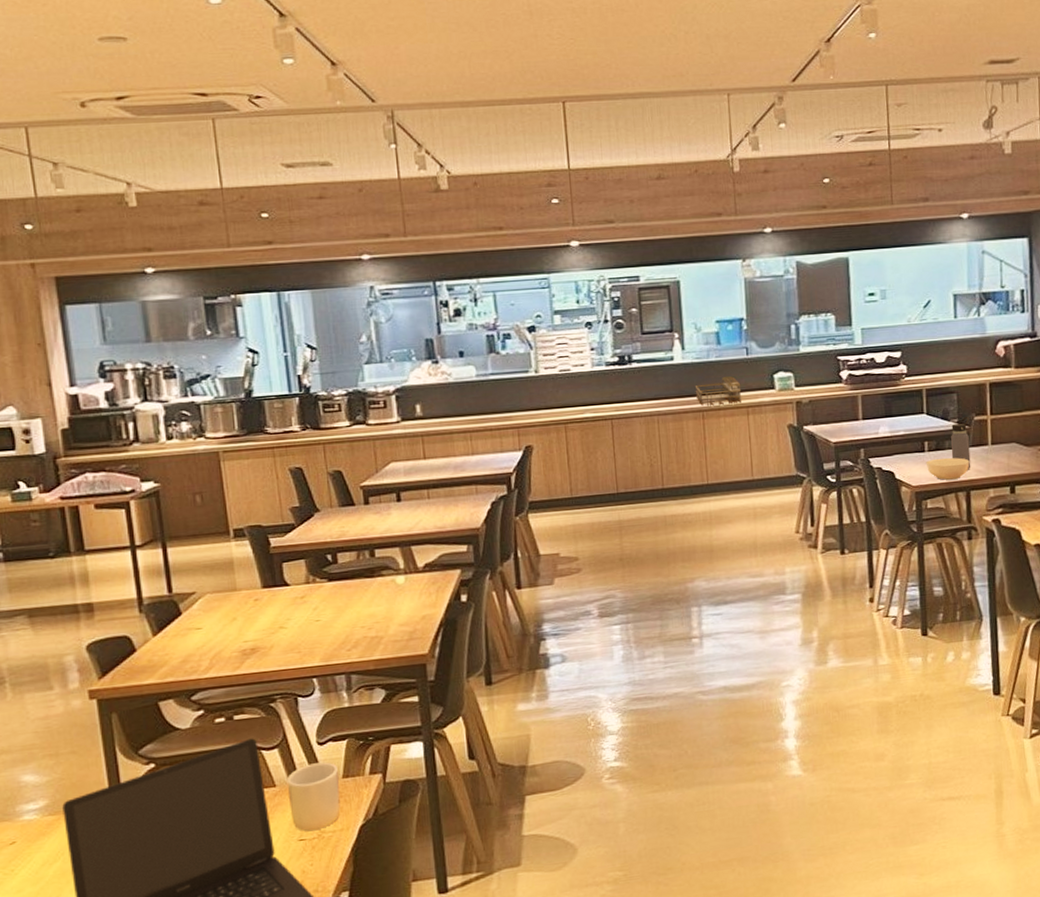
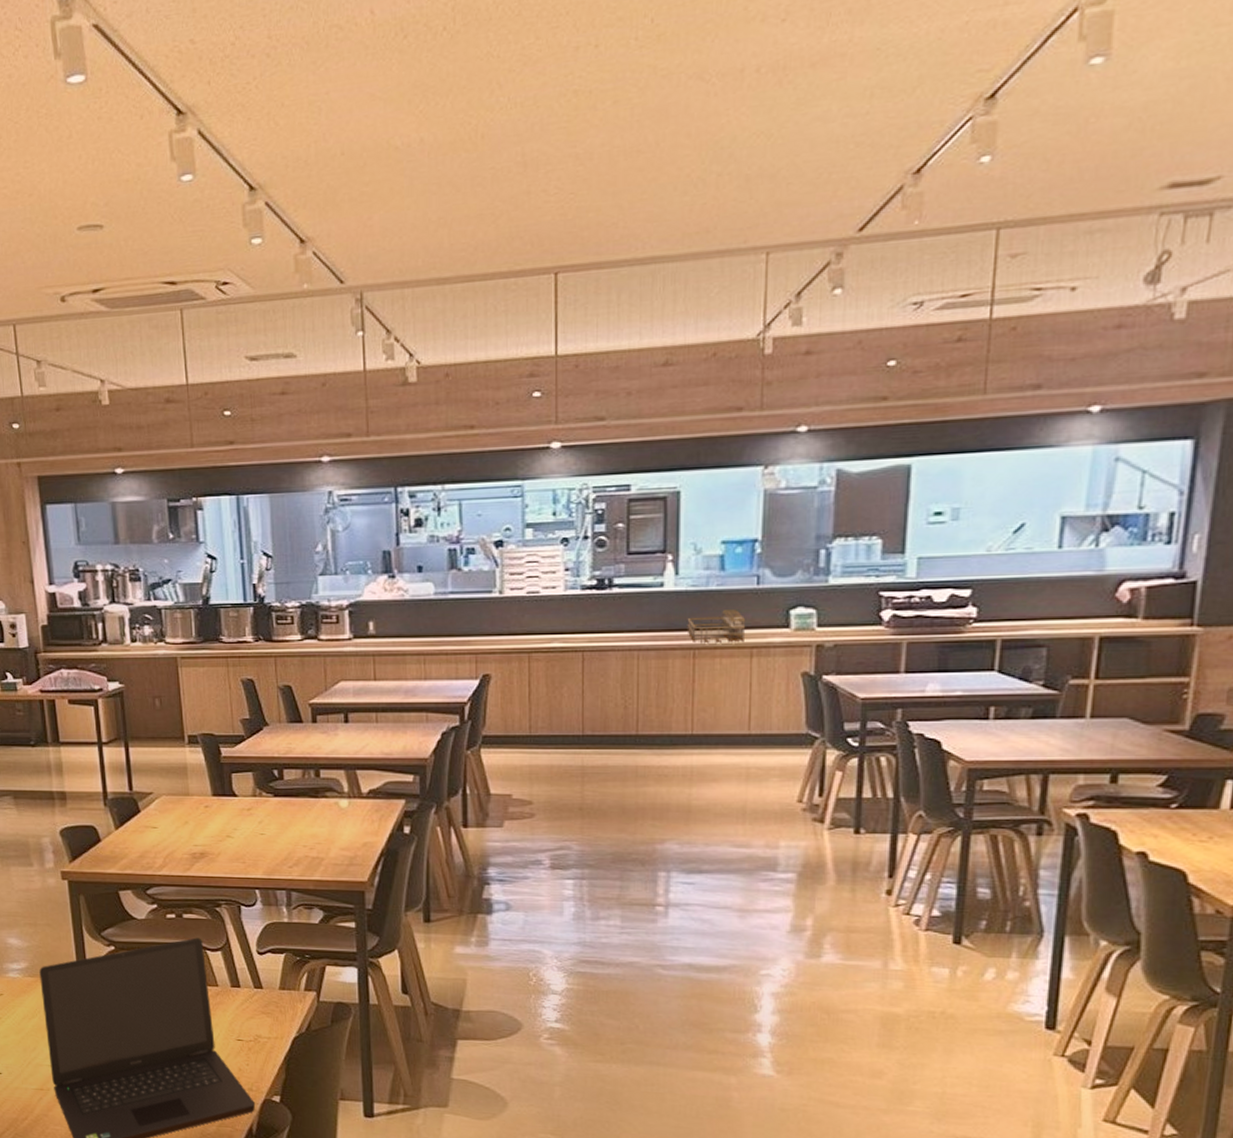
mug: present [286,762,341,832] -> none [228,971,277,1034]
bowl: present [925,457,970,480] -> none [988,729,1054,757]
water bottle: present [950,416,971,470] -> none [1027,678,1062,748]

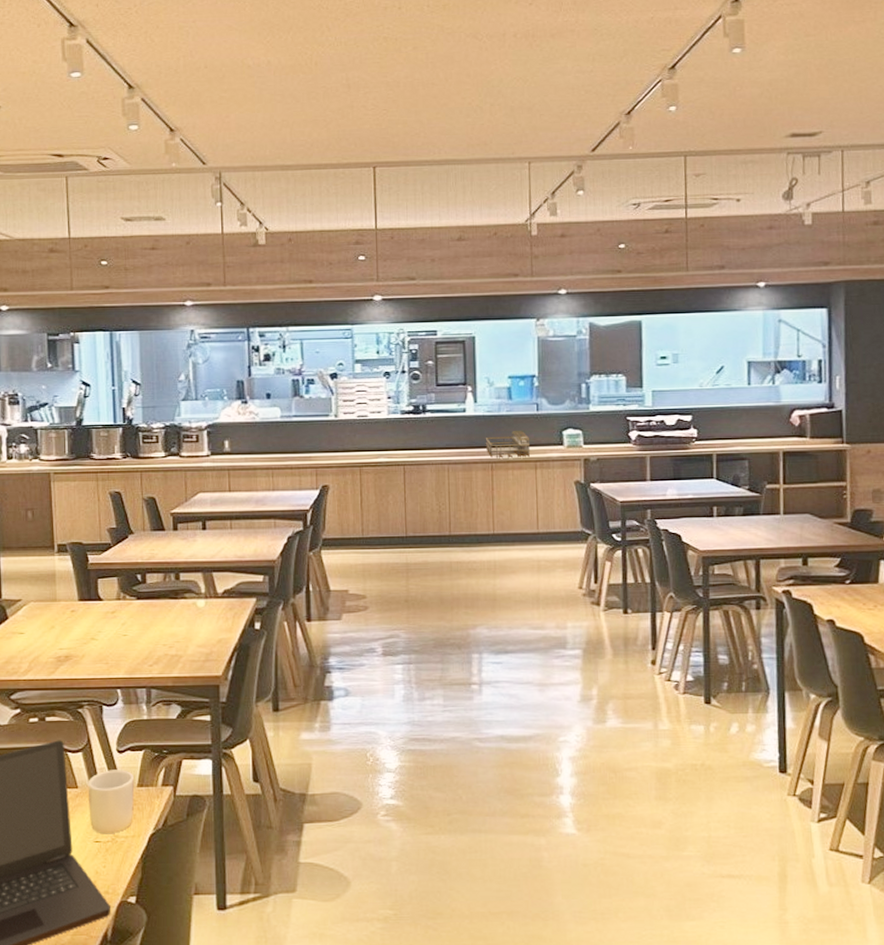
mug: none [228,971,277,1034] -> present [88,770,135,834]

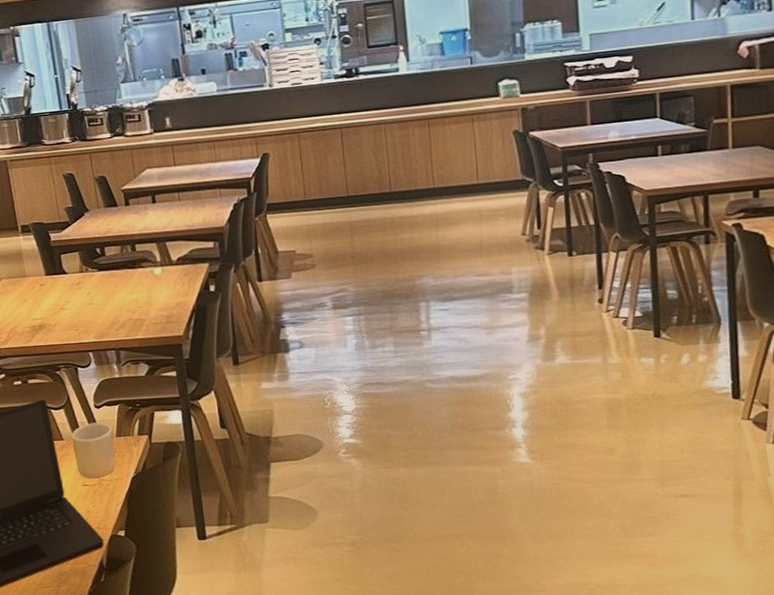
dish rack: present [485,431,531,458] -> none [420,85,467,115]

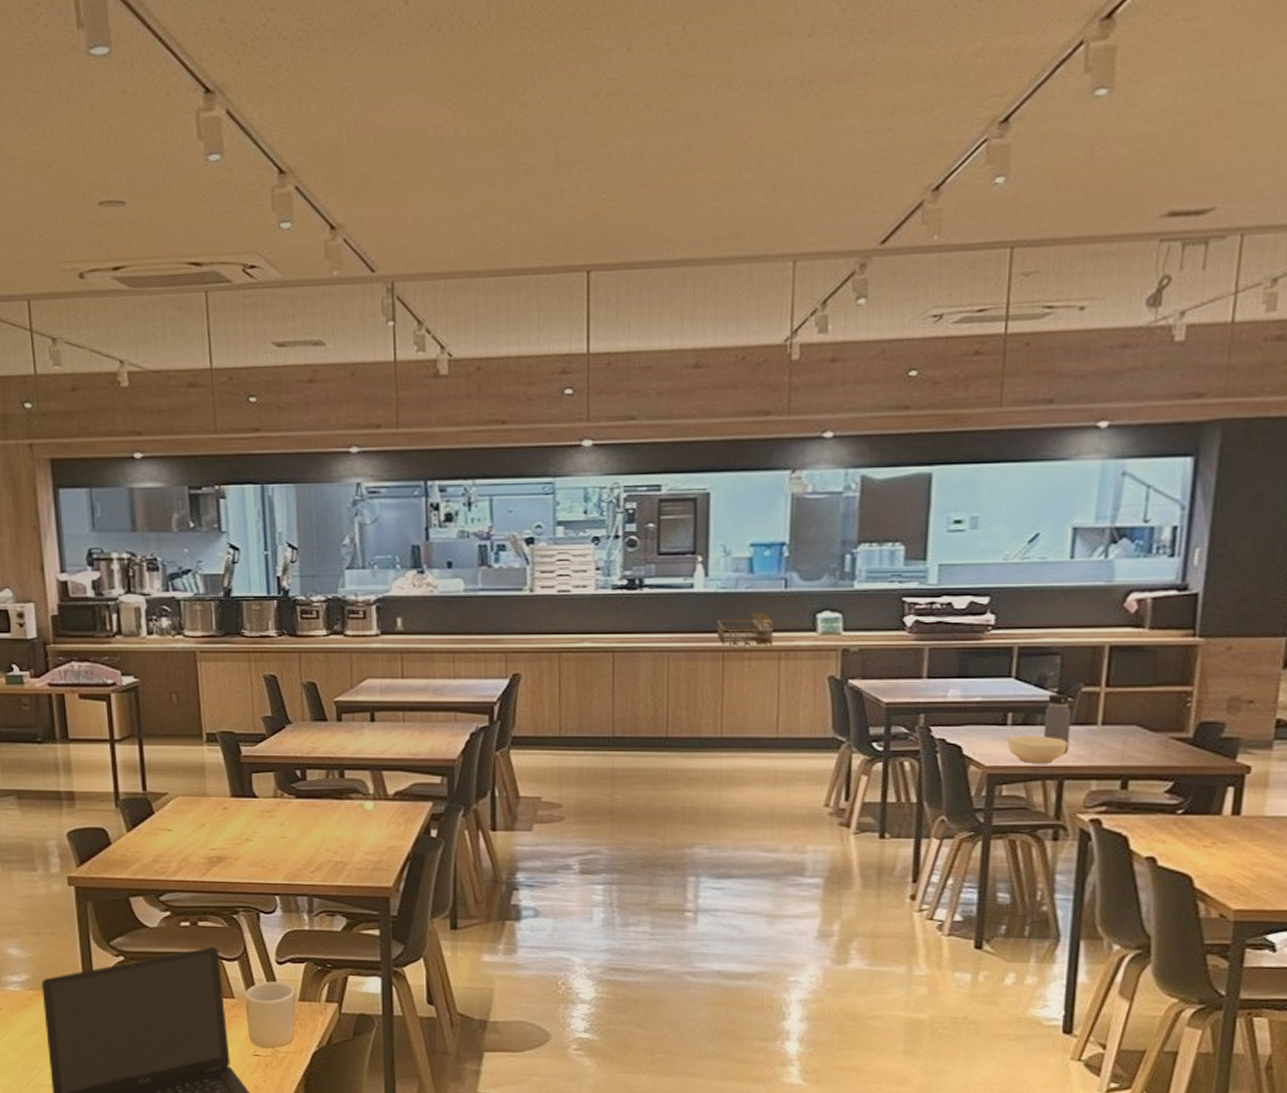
dish rack: none [420,85,467,115] -> present [716,612,774,646]
bowl: none [659,161,708,184] -> present [1006,735,1068,763]
water bottle: none [686,119,710,174] -> present [1043,685,1075,754]

